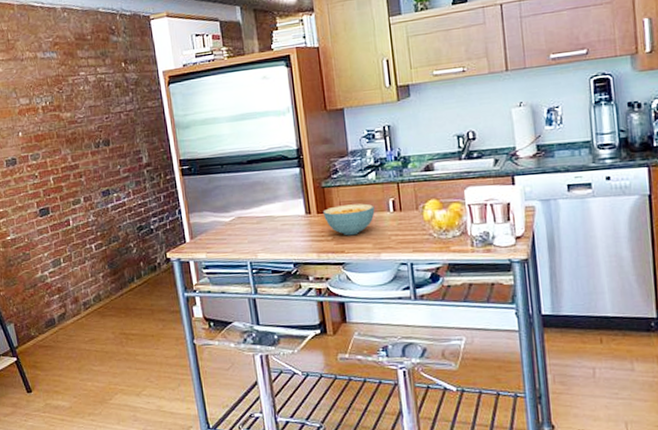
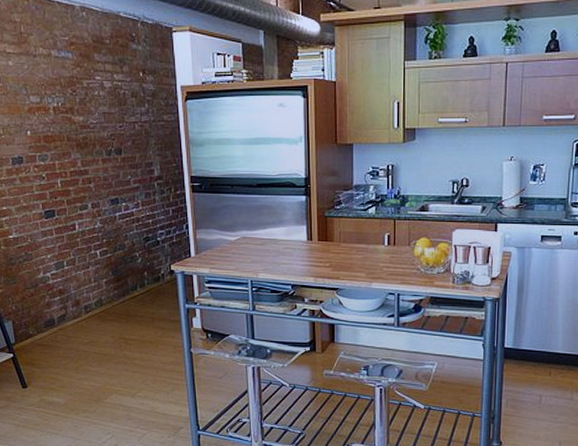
cereal bowl: present [322,203,375,236] -> none [323,235,371,264]

